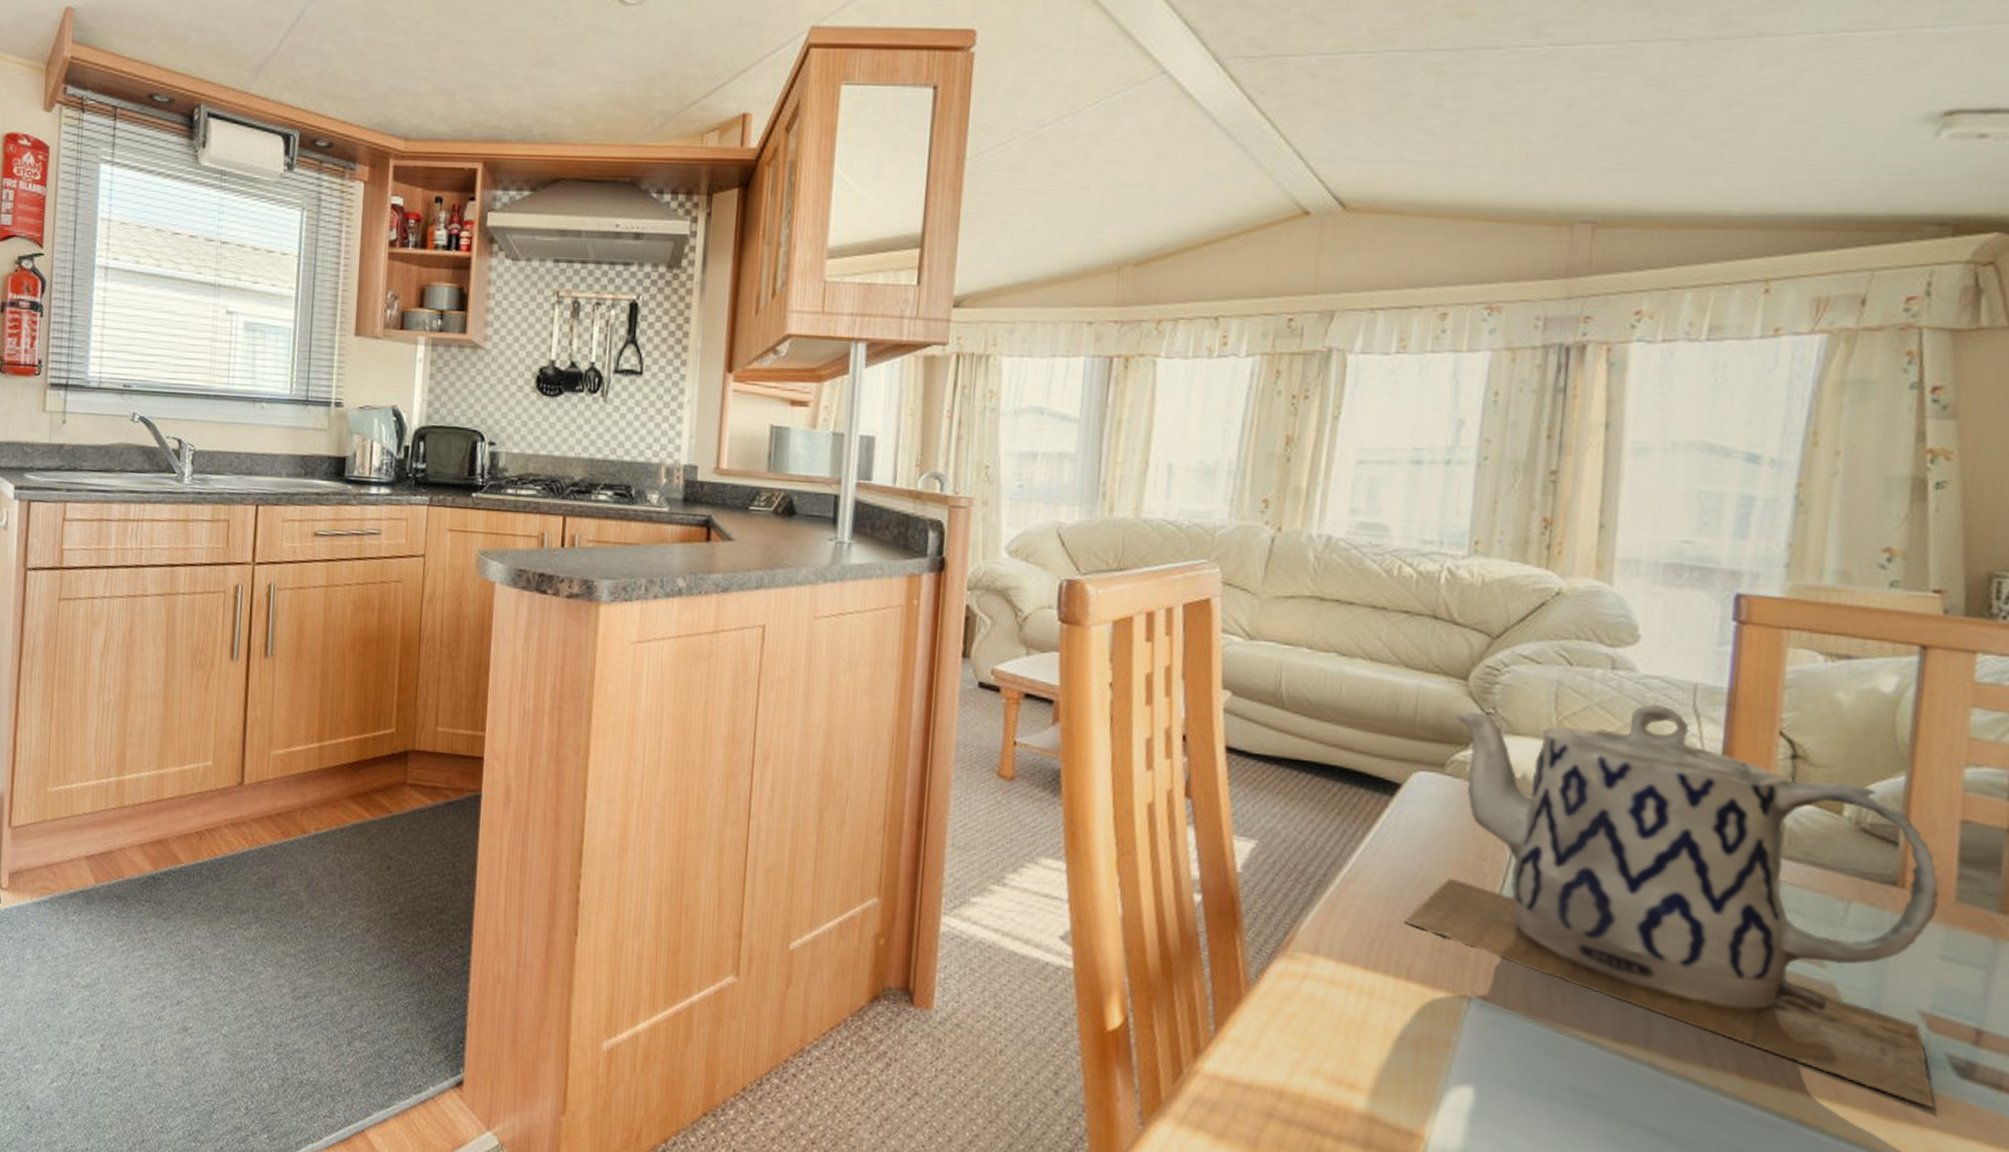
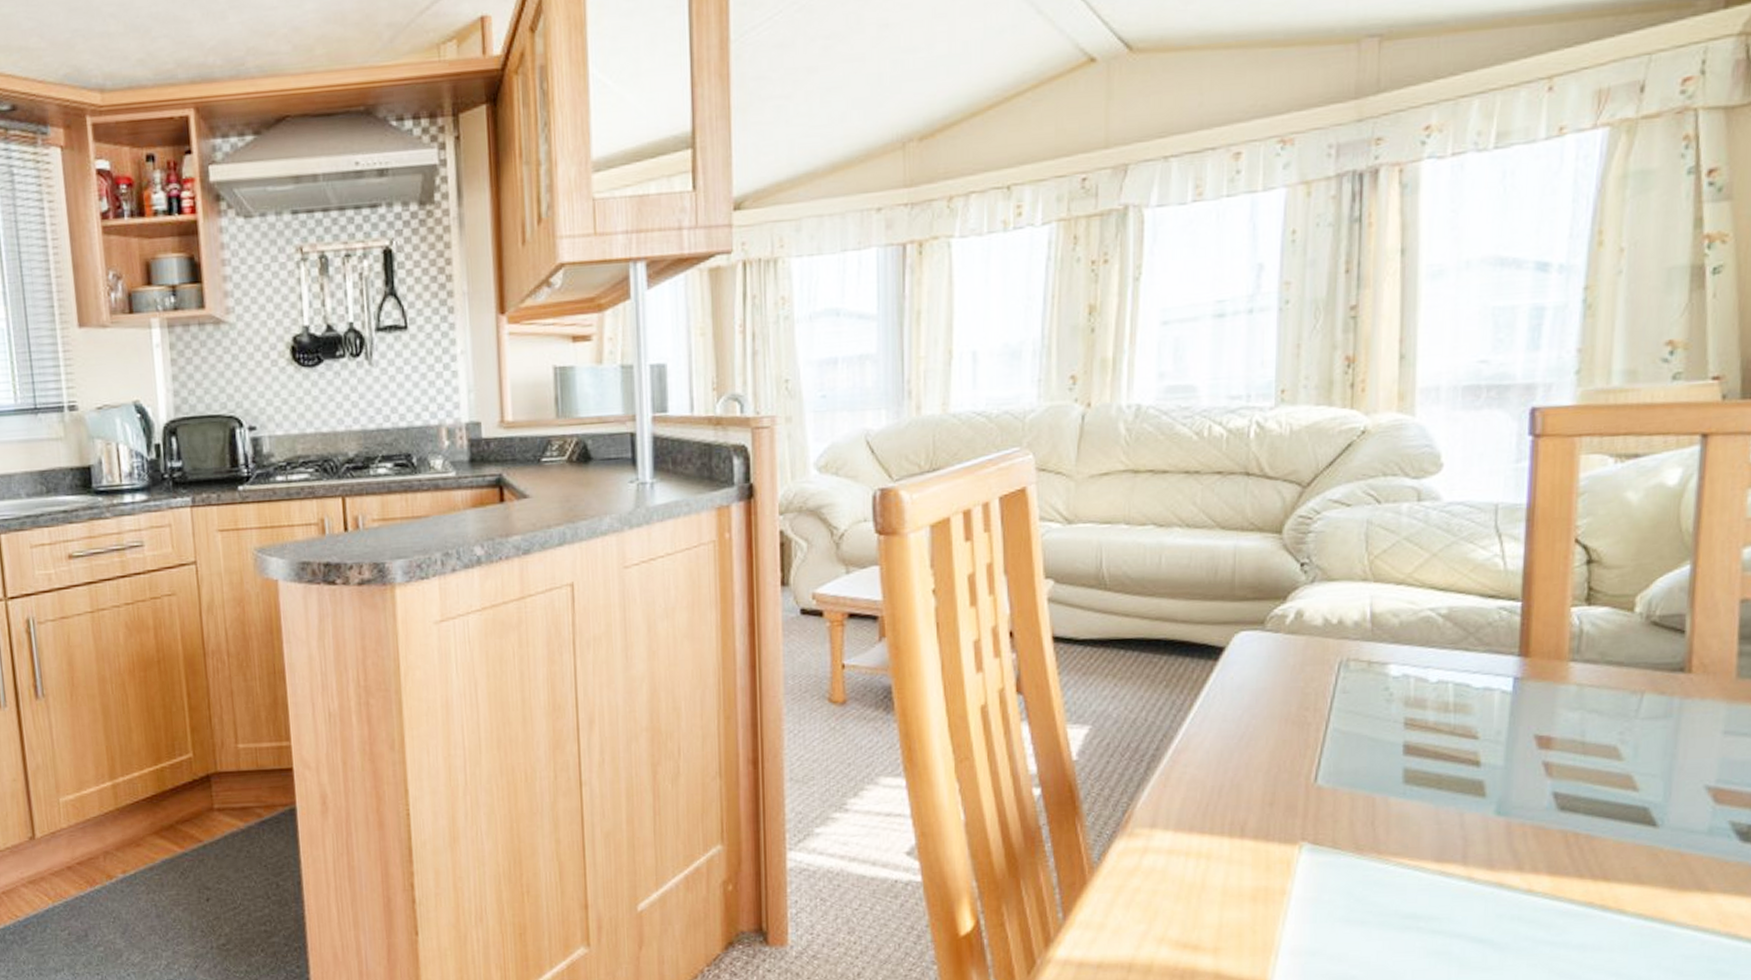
teapot: present [1403,703,1939,1109] -> none [1234,529,1722,874]

